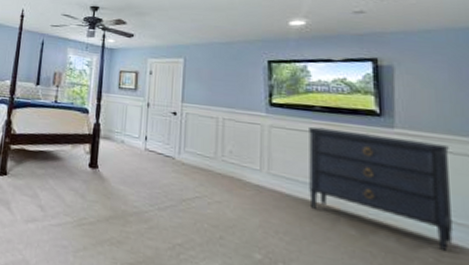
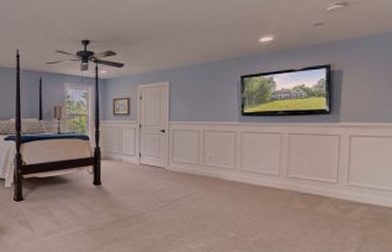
dresser: present [309,126,454,252] -> none [271,128,379,211]

